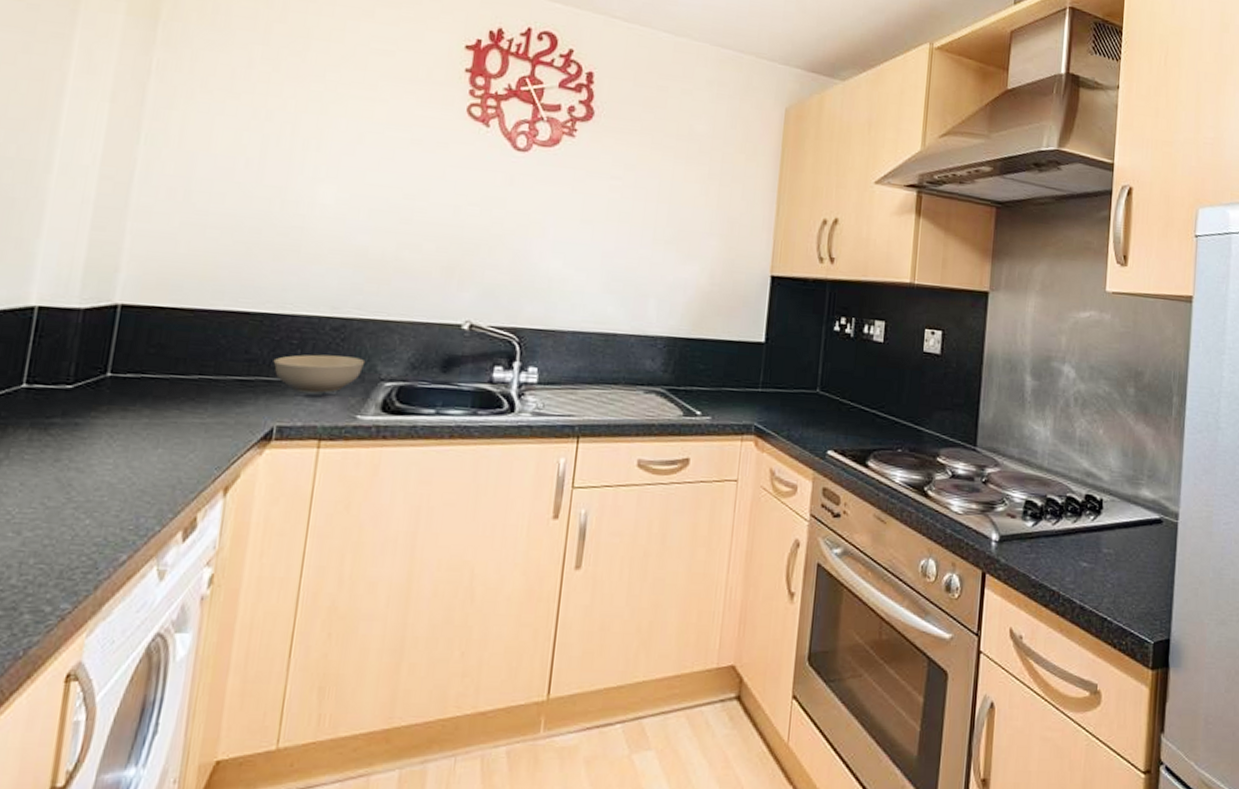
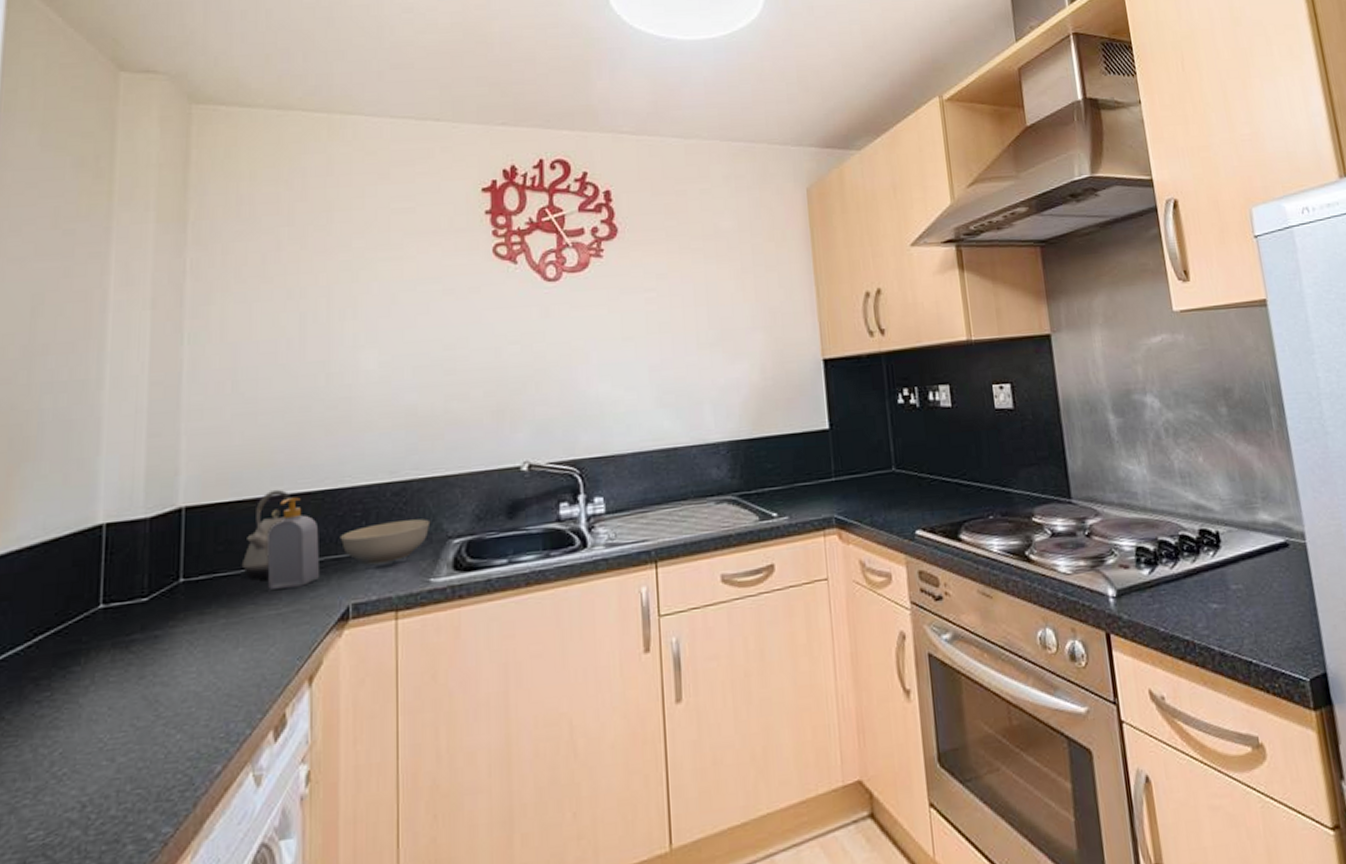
kettle: none [171,303,231,389] -> present [241,489,292,581]
soap bottle: none [195,314,254,401] -> present [267,497,320,590]

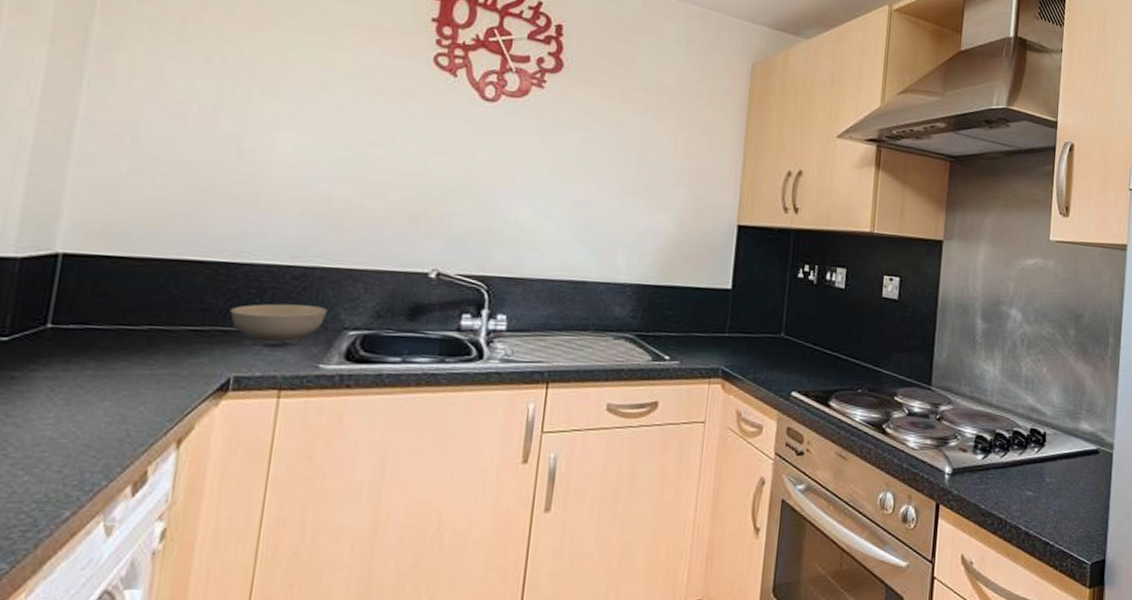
kettle: present [241,489,292,581] -> none [118,252,184,339]
soap bottle: present [267,497,320,590] -> none [145,263,209,352]

